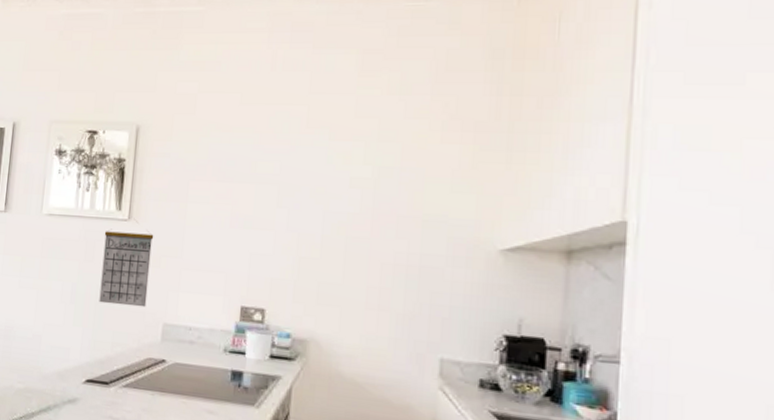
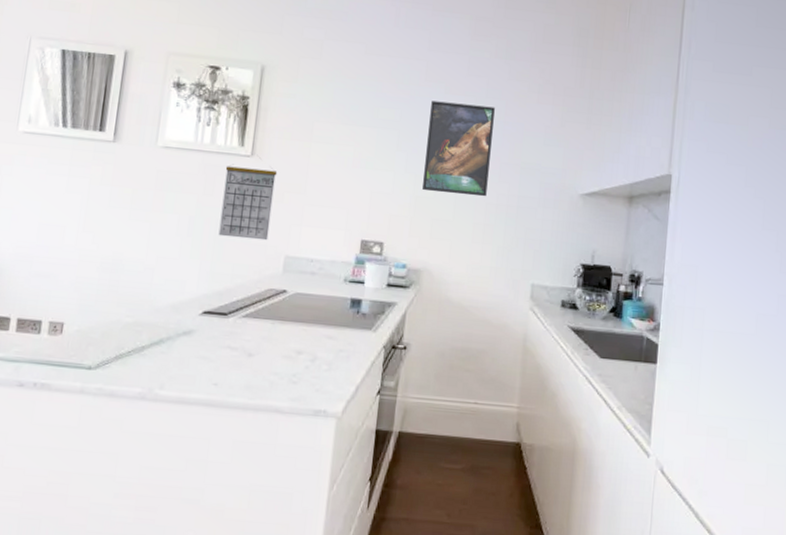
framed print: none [307,149,389,256] -> present [422,100,495,197]

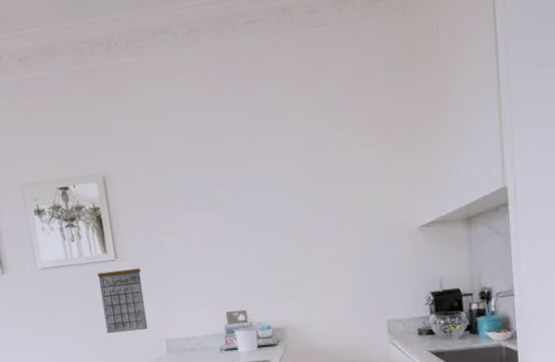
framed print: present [422,100,495,197] -> none [260,162,329,257]

